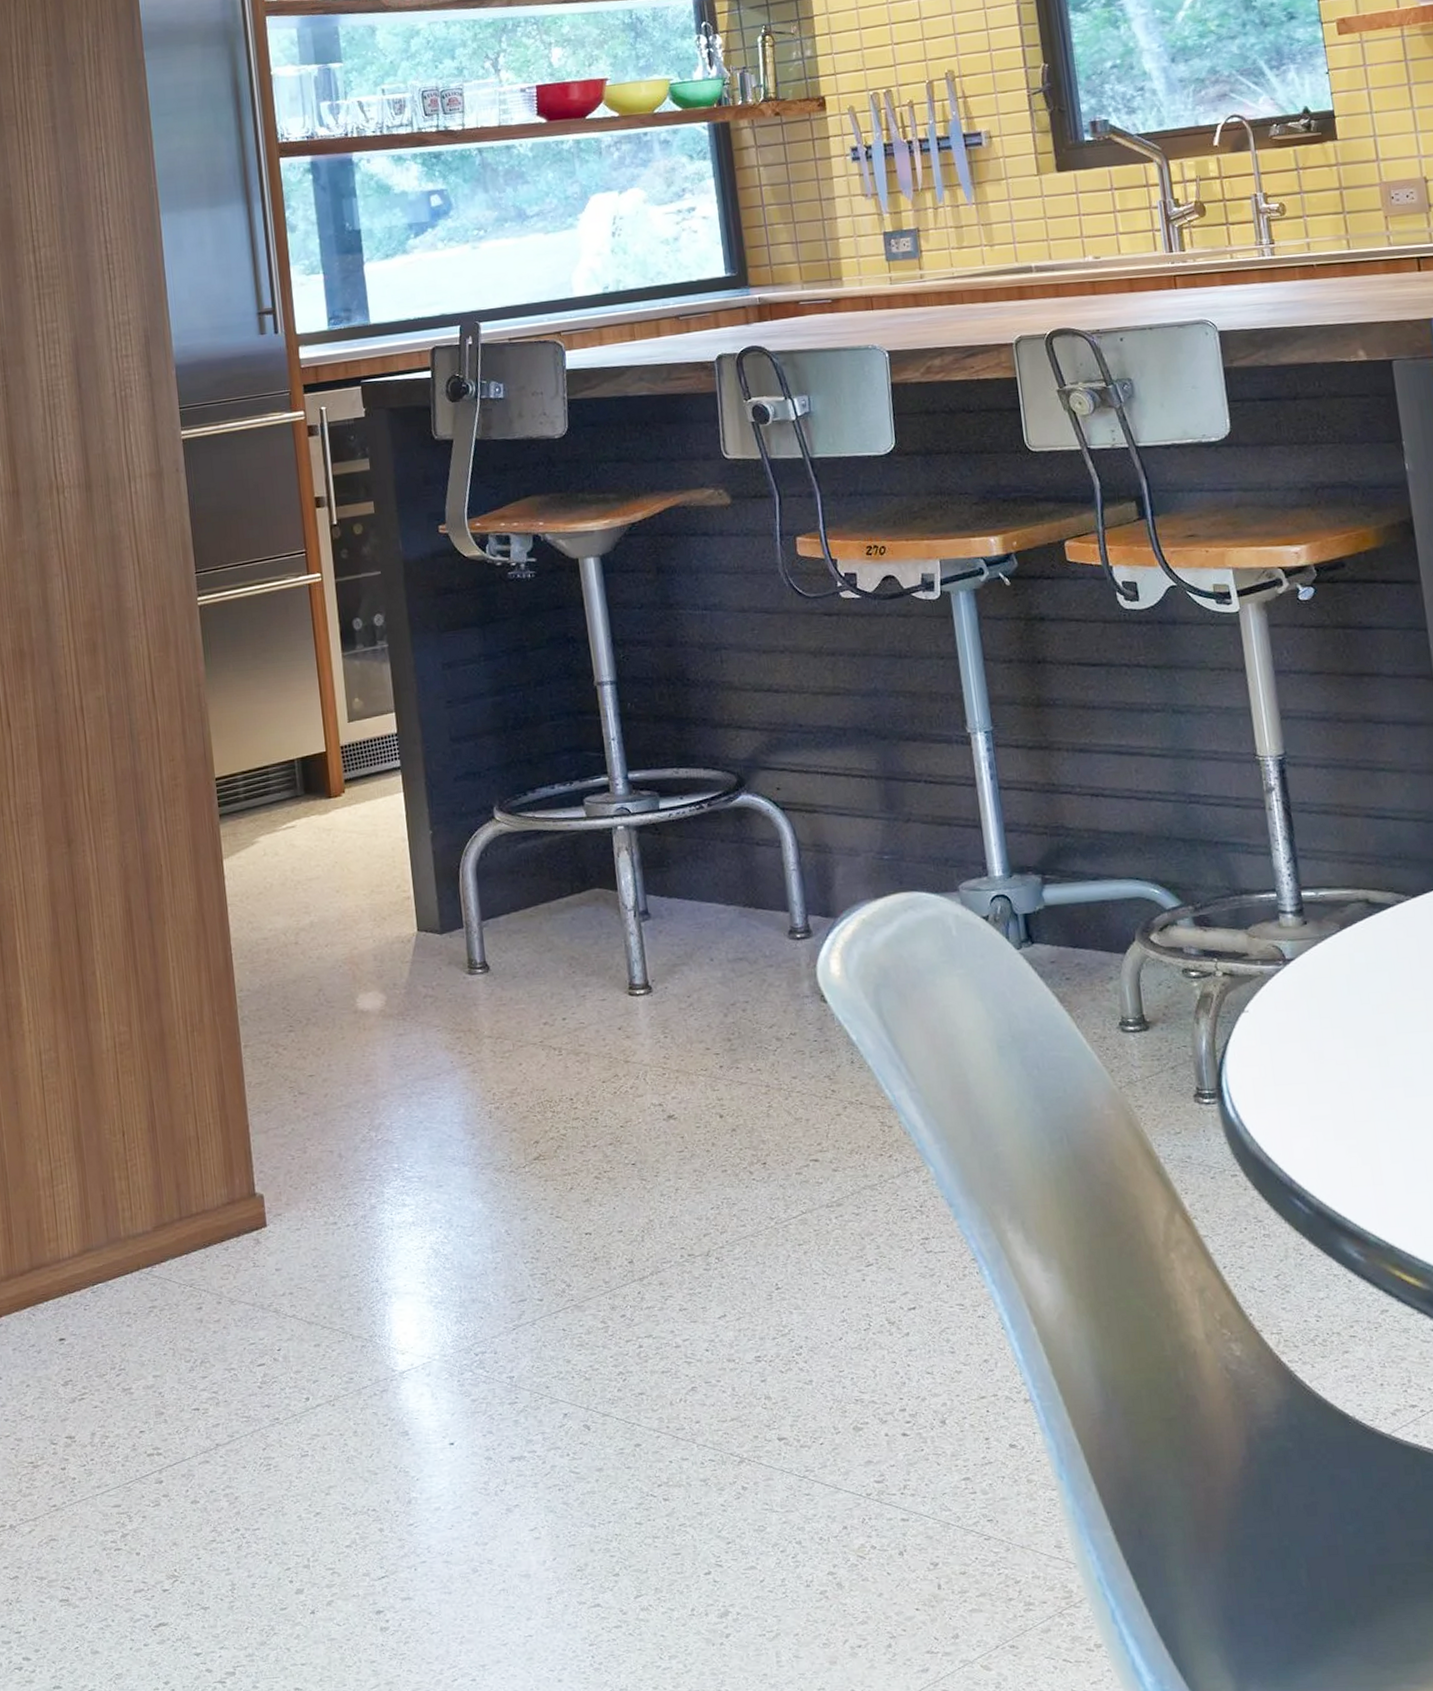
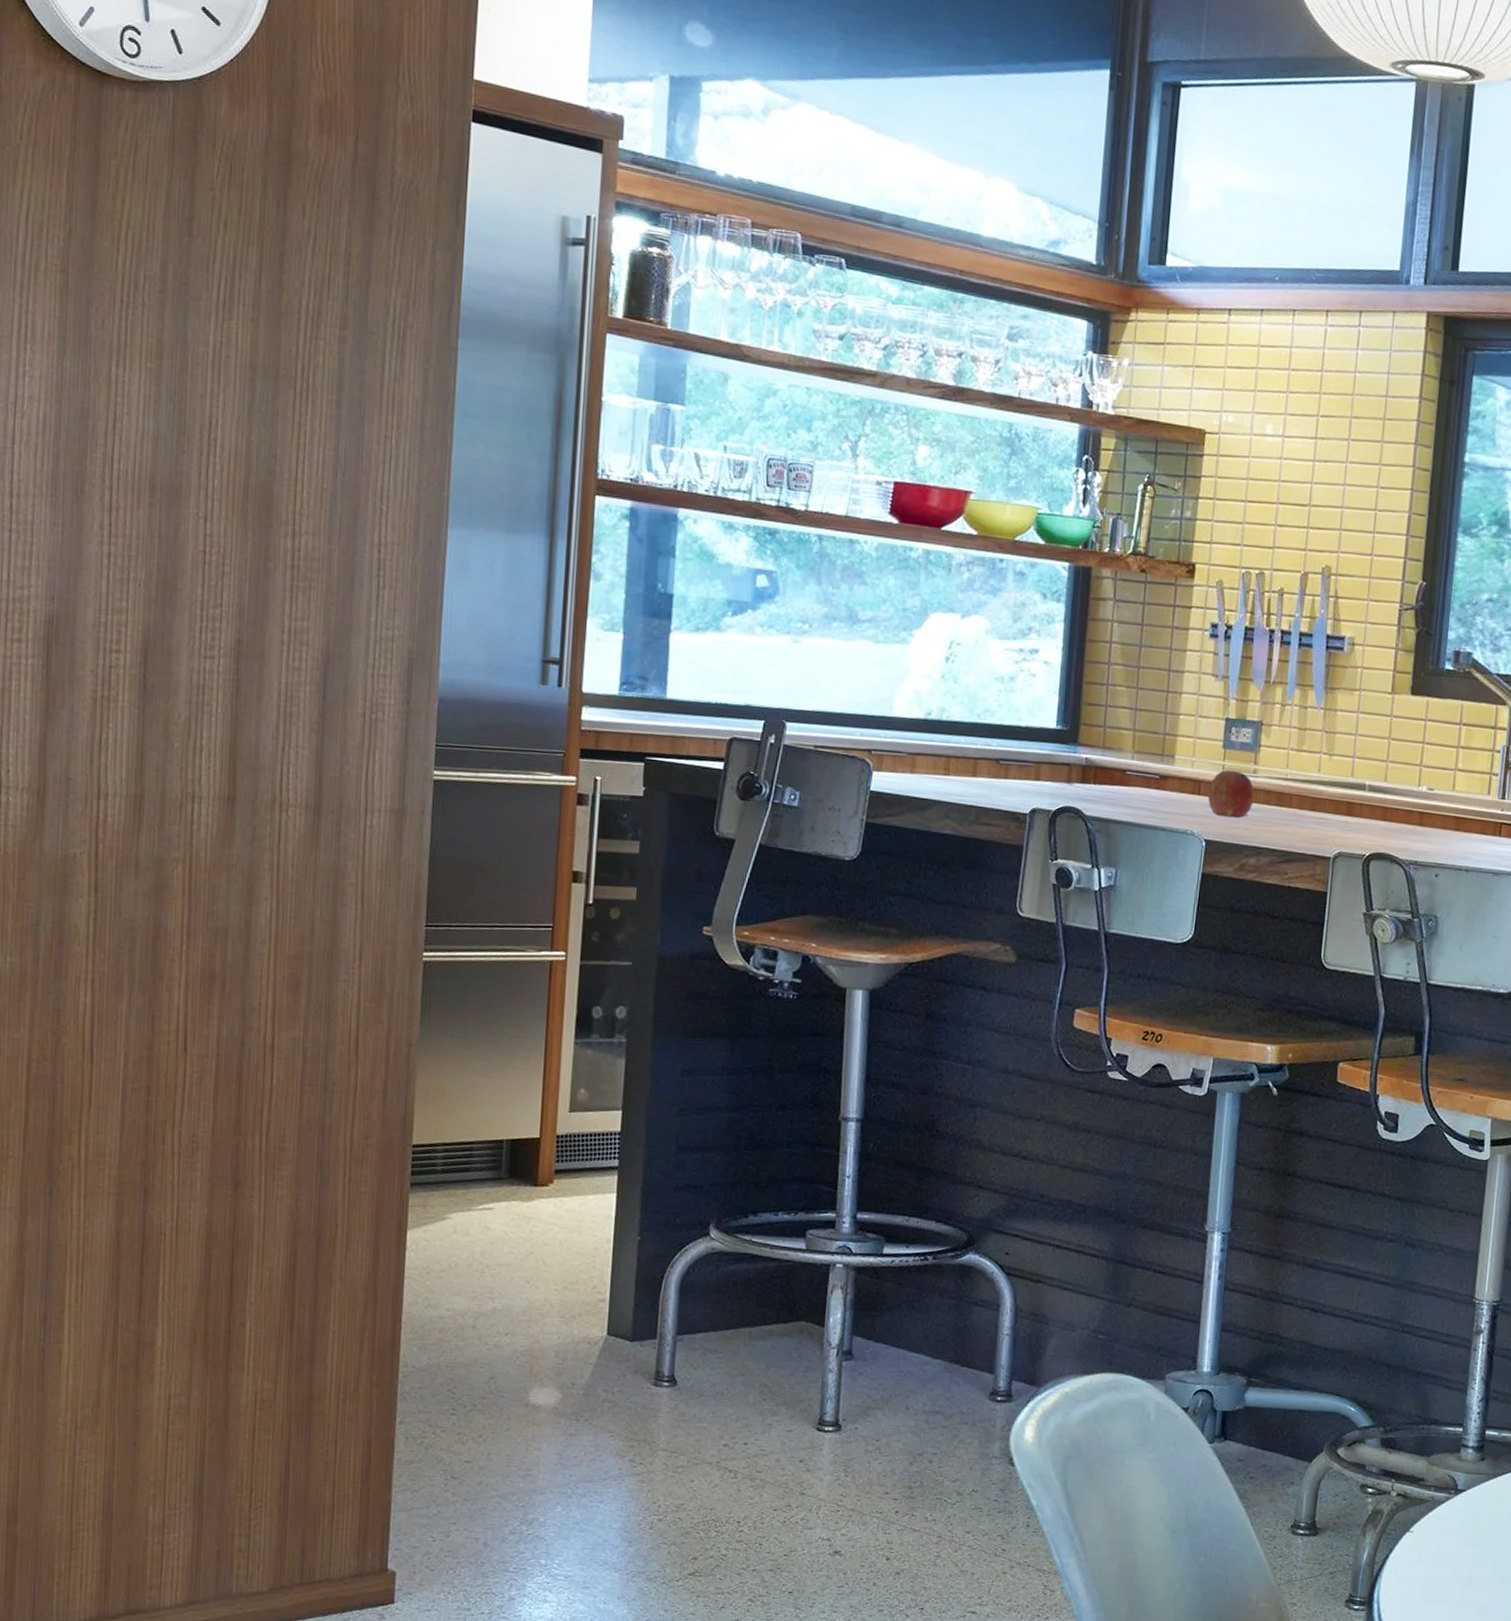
fruit: none [880,280,927,327] -> present [1207,770,1255,819]

